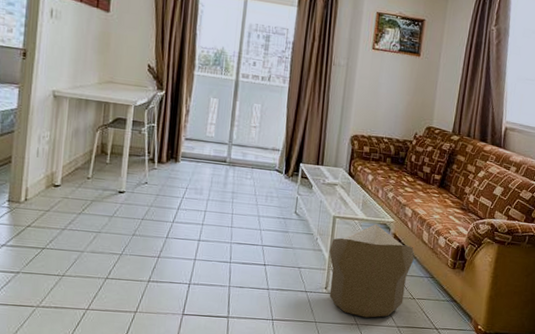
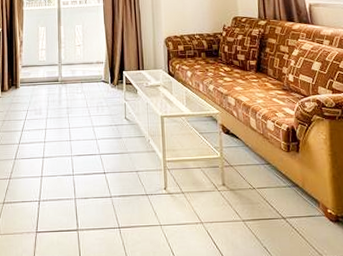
pouf: present [329,224,414,318] -> none [162,117,246,215]

